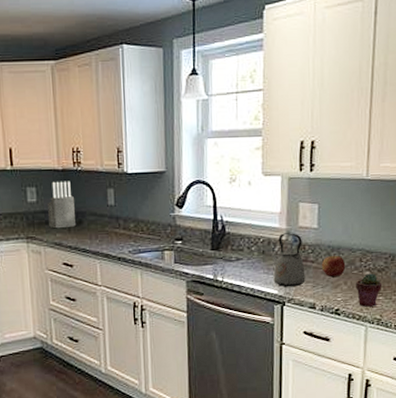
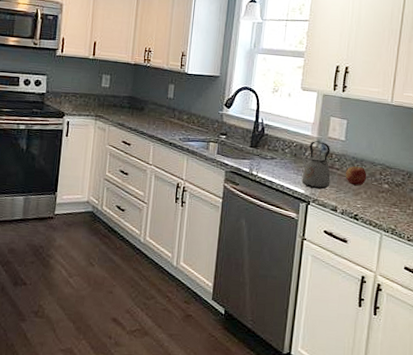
knife block: present [48,181,76,229] -> none [116,72,140,112]
potted succulent: present [356,273,381,307] -> none [374,186,398,217]

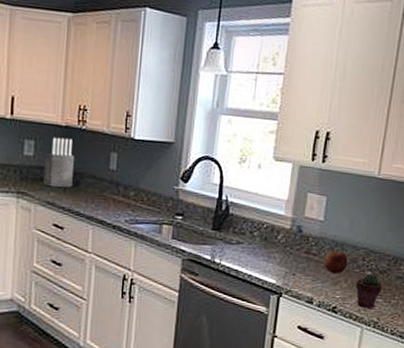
knife block: none [116,72,140,112] -> present [43,137,74,188]
kettle: present [301,141,331,190] -> none [272,222,307,279]
potted succulent: none [374,186,398,217] -> present [356,273,382,309]

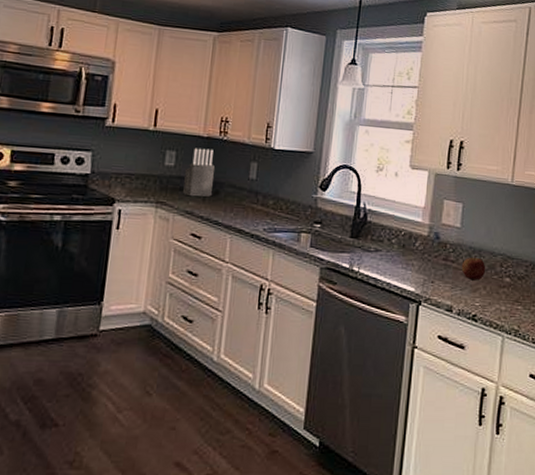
potted succulent: present [356,273,382,309] -> none [495,280,521,316]

